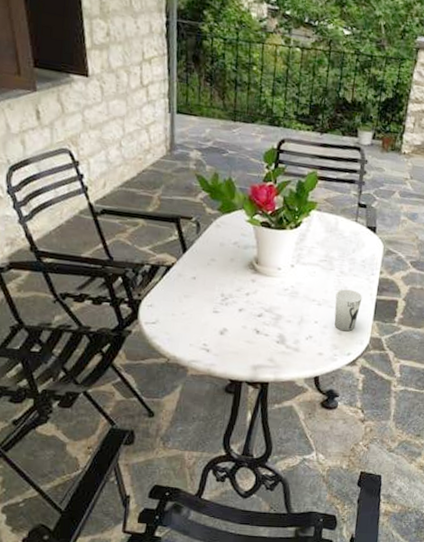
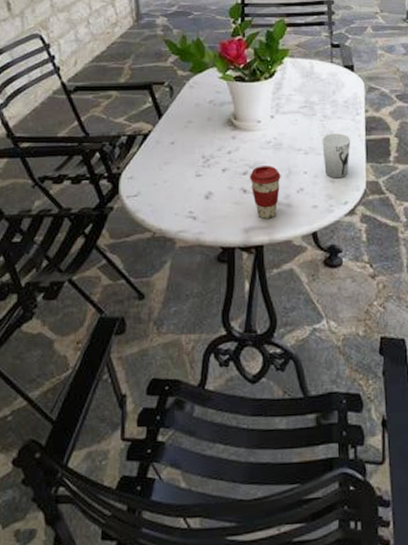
coffee cup: none [263,310,293,360] -> present [249,166,281,219]

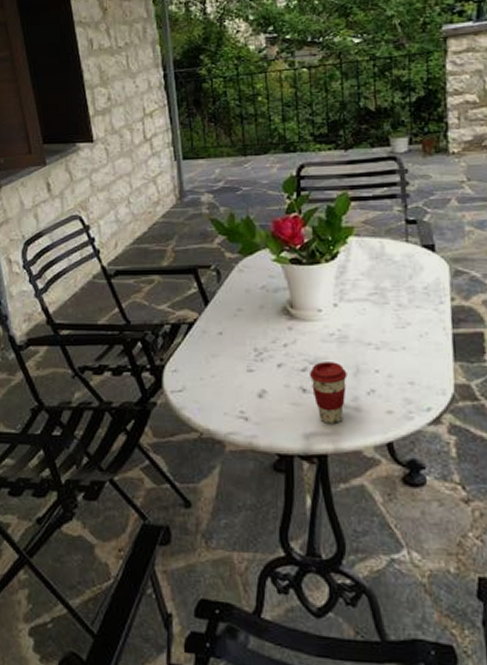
cup: present [322,133,351,179] -> none [397,326,434,380]

